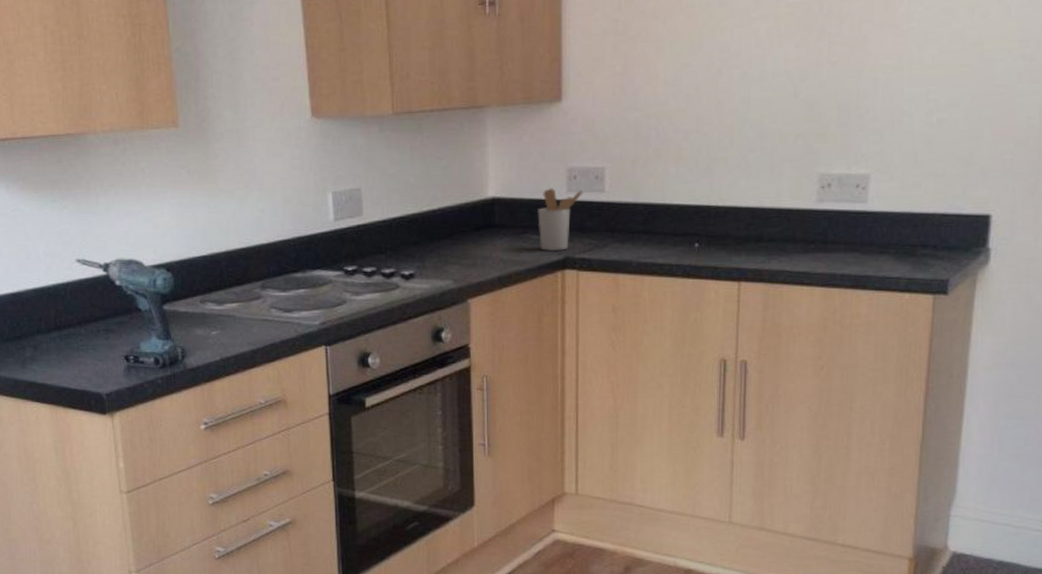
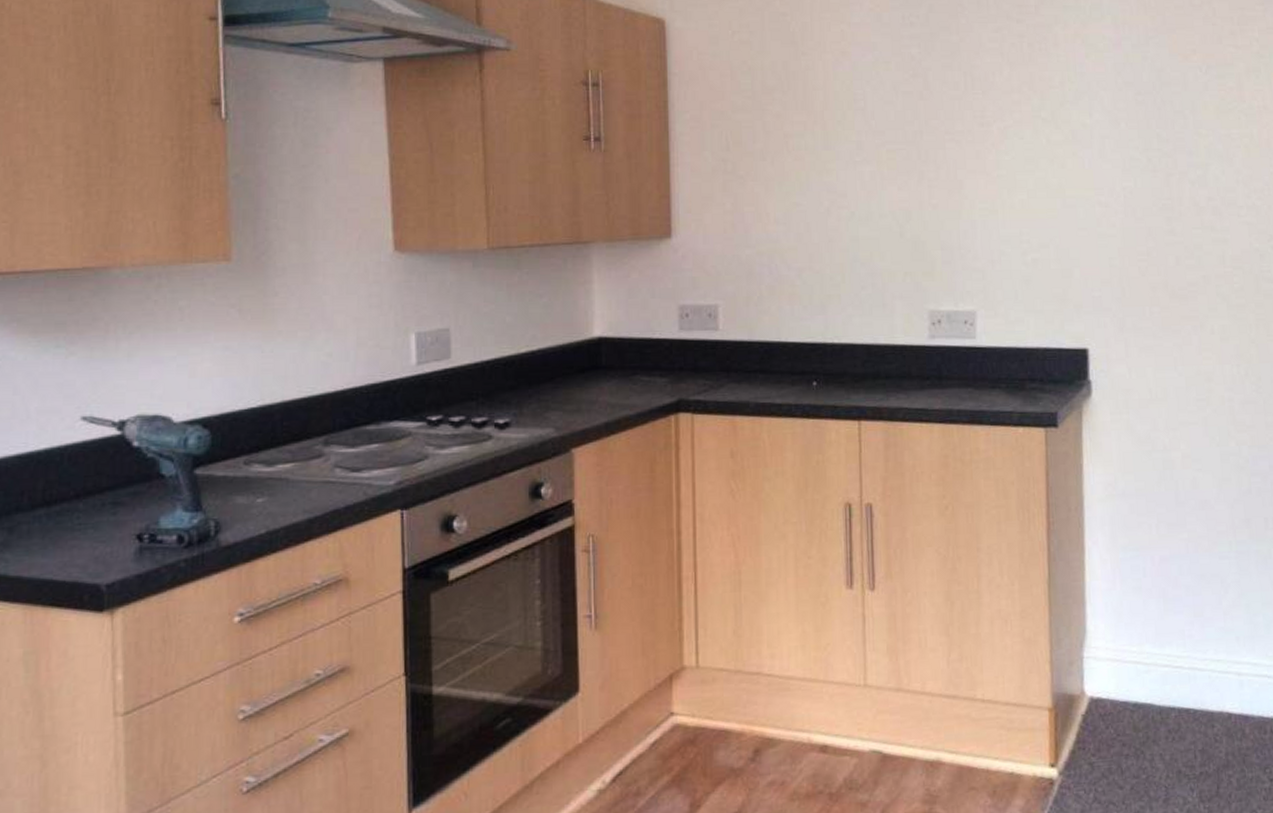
utensil holder: present [538,188,584,252] -> none [648,326,696,394]

